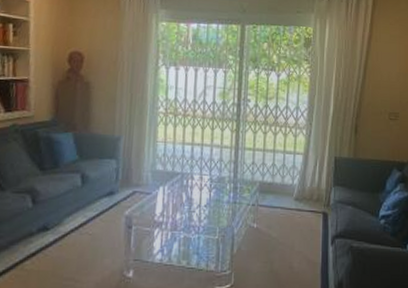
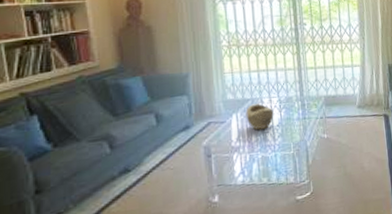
decorative bowl: none [173,179,203,208] -> present [245,103,274,130]

